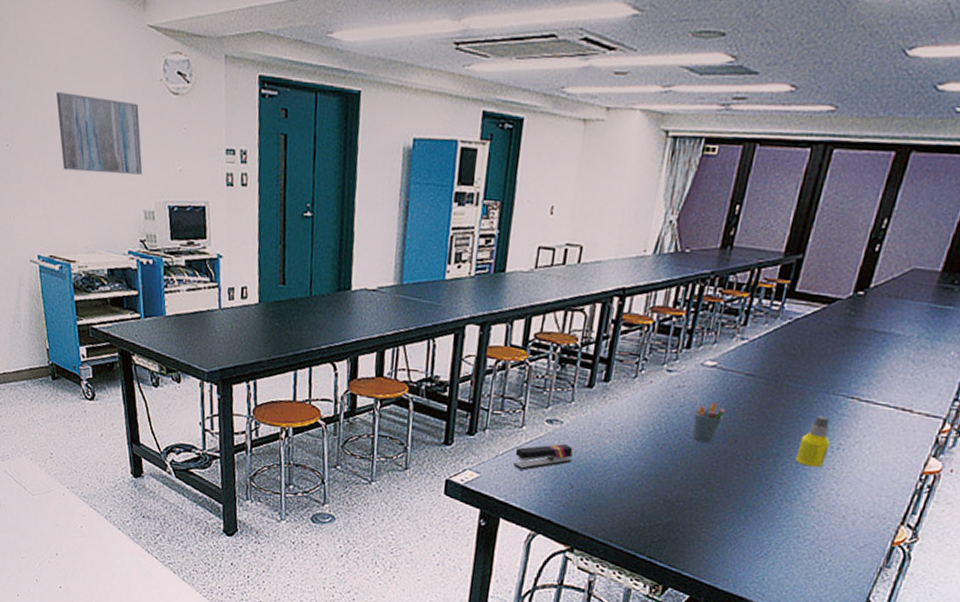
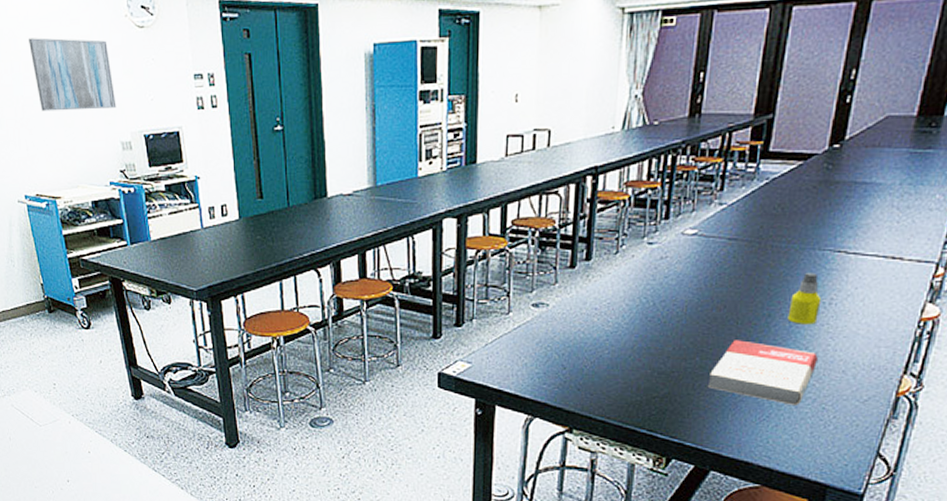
stapler: present [513,444,573,470] -> none [504,327,562,356]
pen holder: present [693,398,725,443] -> none [680,267,711,310]
book: none [710,475,821,546] -> present [707,340,818,405]

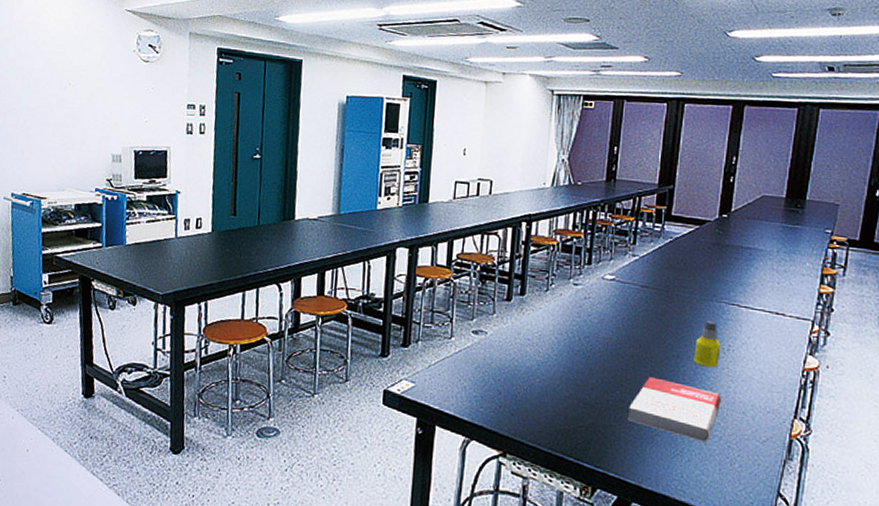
wall art: present [29,38,117,112] -> none [42,60,114,125]

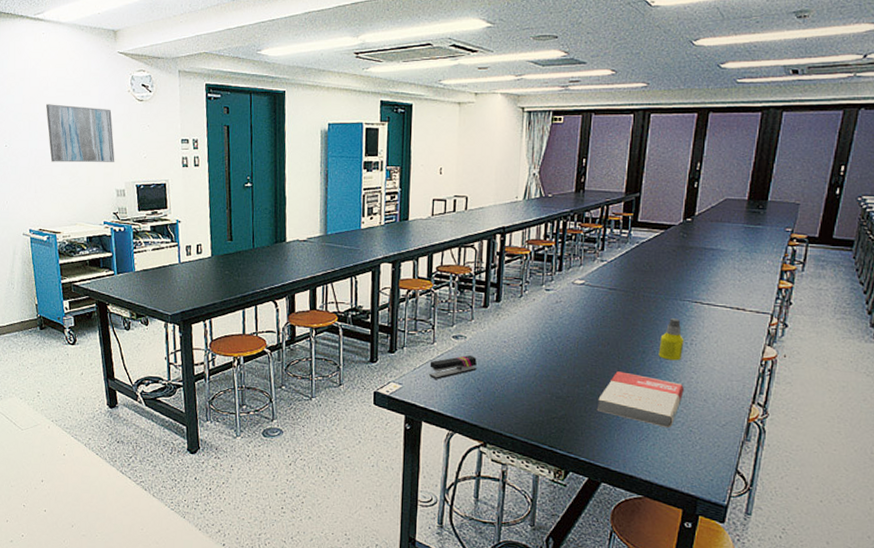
wall art: none [42,60,114,125] -> present [46,104,115,163]
stapler: none [445,353,498,379] -> present [429,355,477,379]

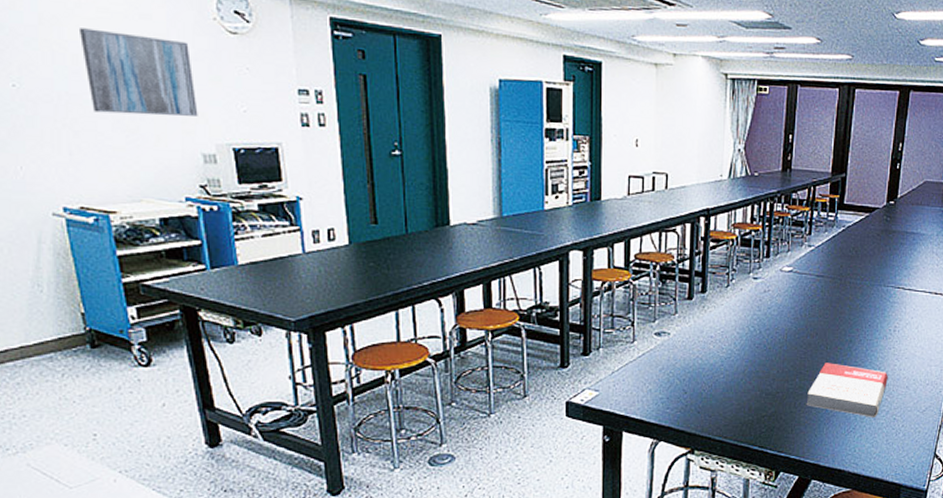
stapler: present [429,355,477,379] -> none [629,354,682,383]
bottle: present [658,318,684,361] -> none [864,305,888,348]

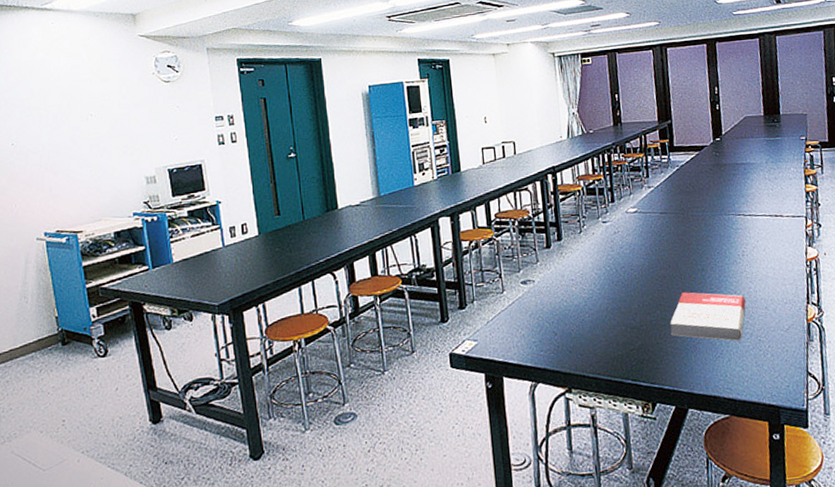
wall art: present [80,28,198,117] -> none [59,93,142,156]

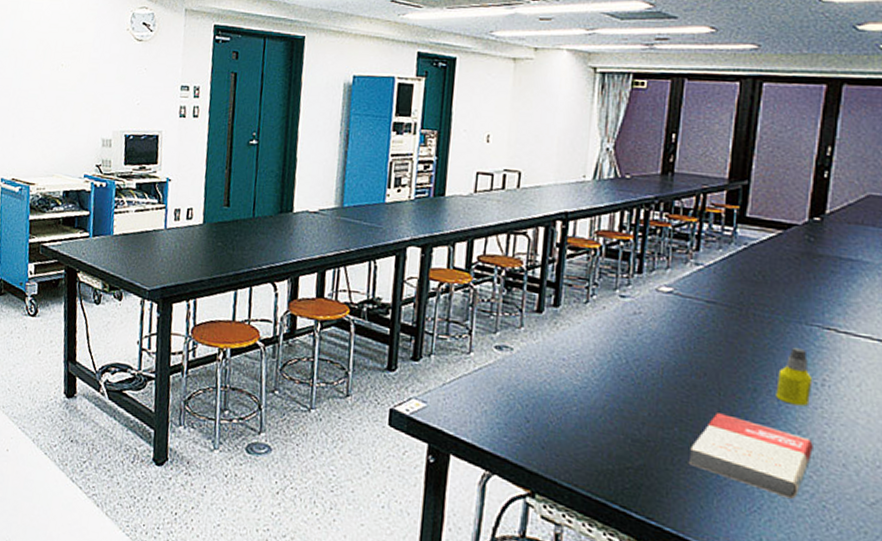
bottle: none [714,233,738,274] -> present [775,348,813,407]

